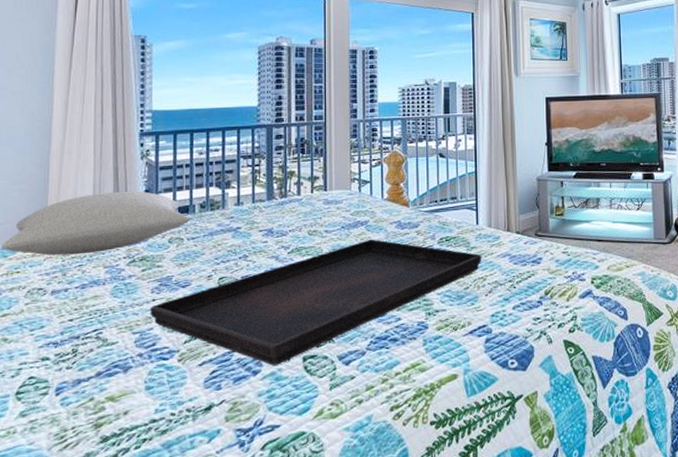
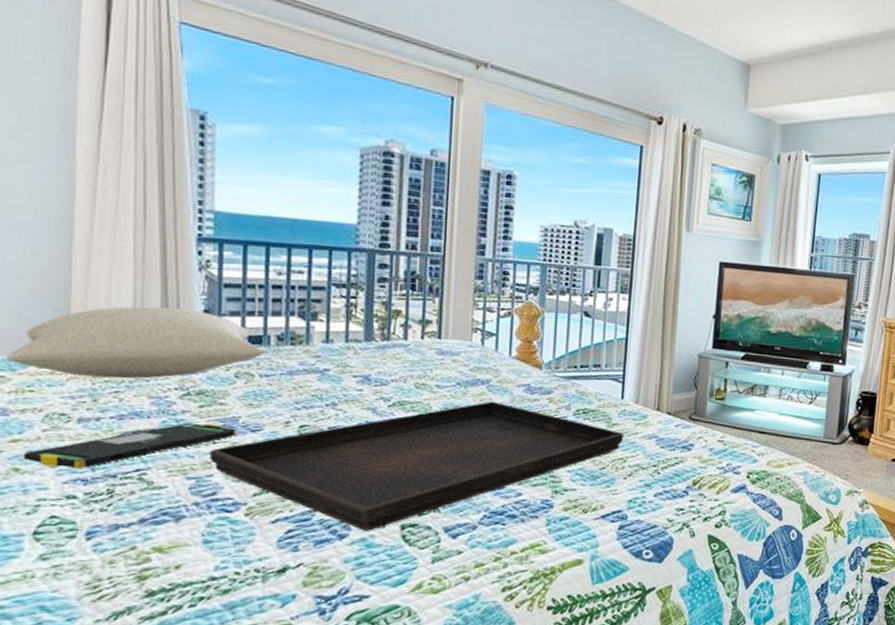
tablet: none [10,284,171,334] -> present [23,422,237,469]

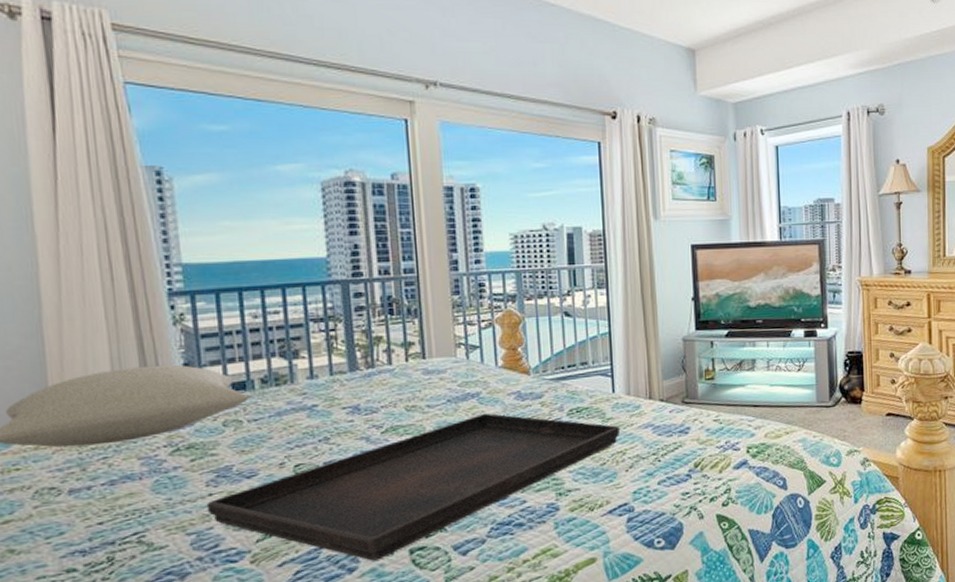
tablet: present [23,422,237,469] -> none [16,475,232,543]

